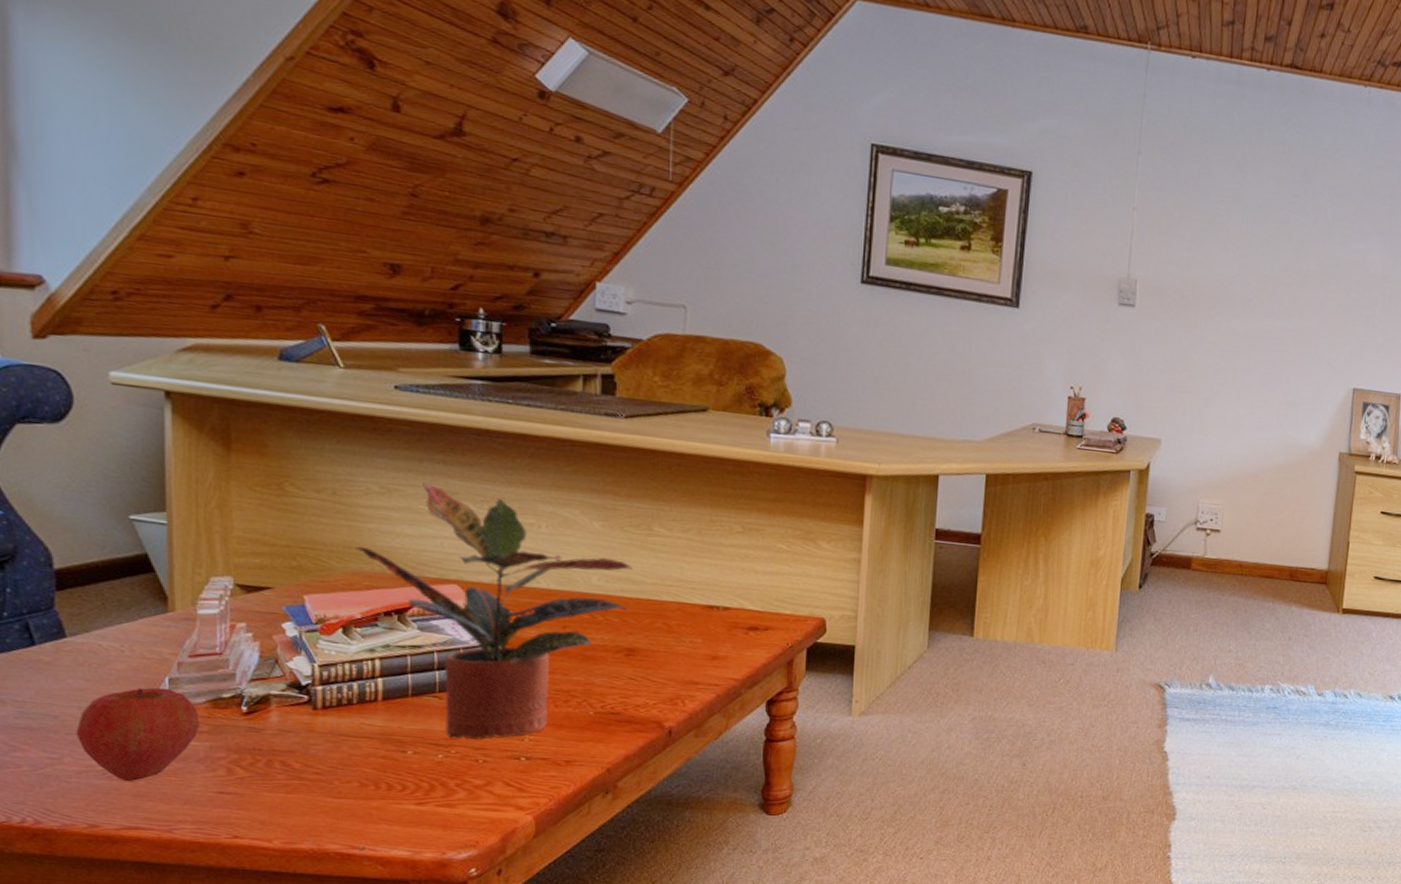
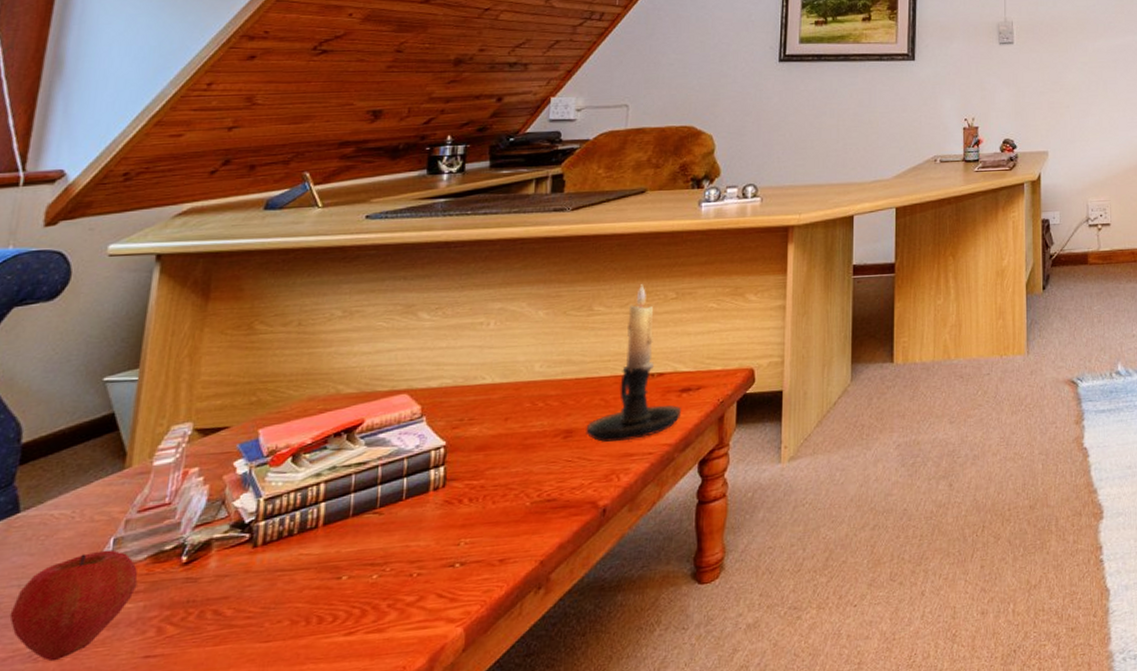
potted plant: present [355,482,632,740] -> none [313,300,573,556]
candle holder: none [649,511,748,669] -> present [586,284,681,442]

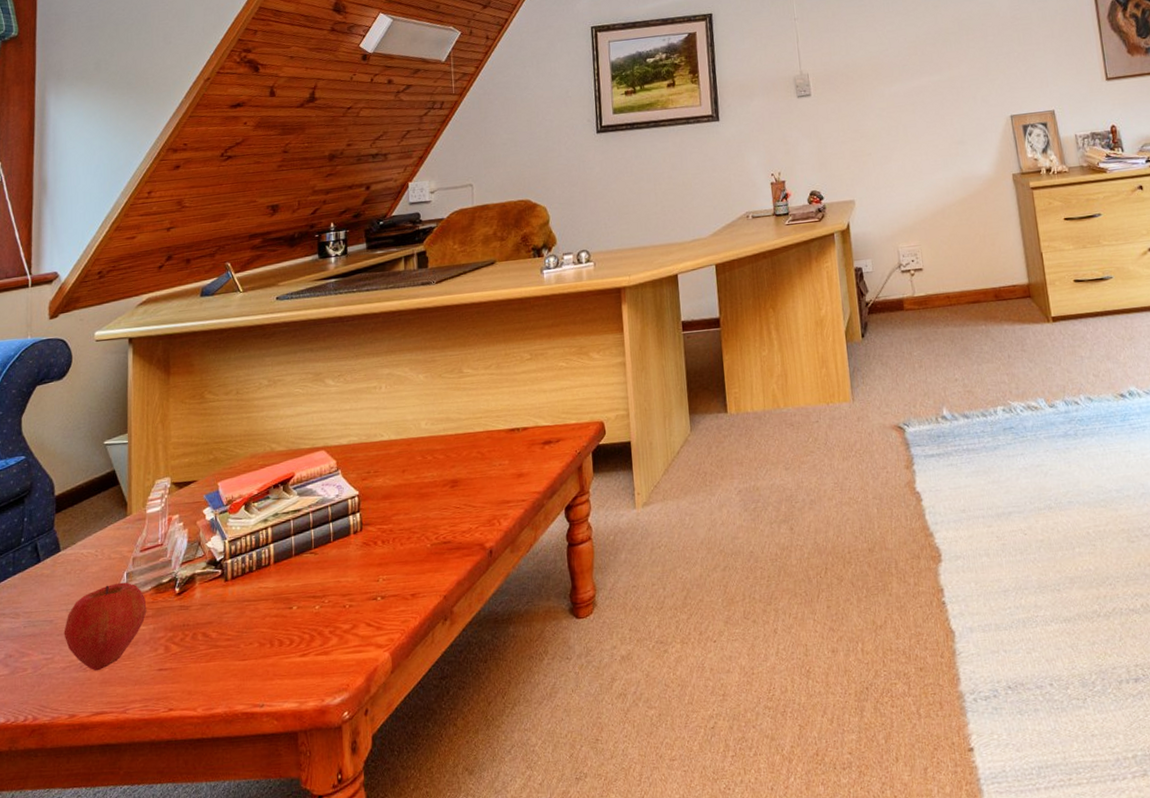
candle holder: present [586,284,681,442] -> none [468,347,545,491]

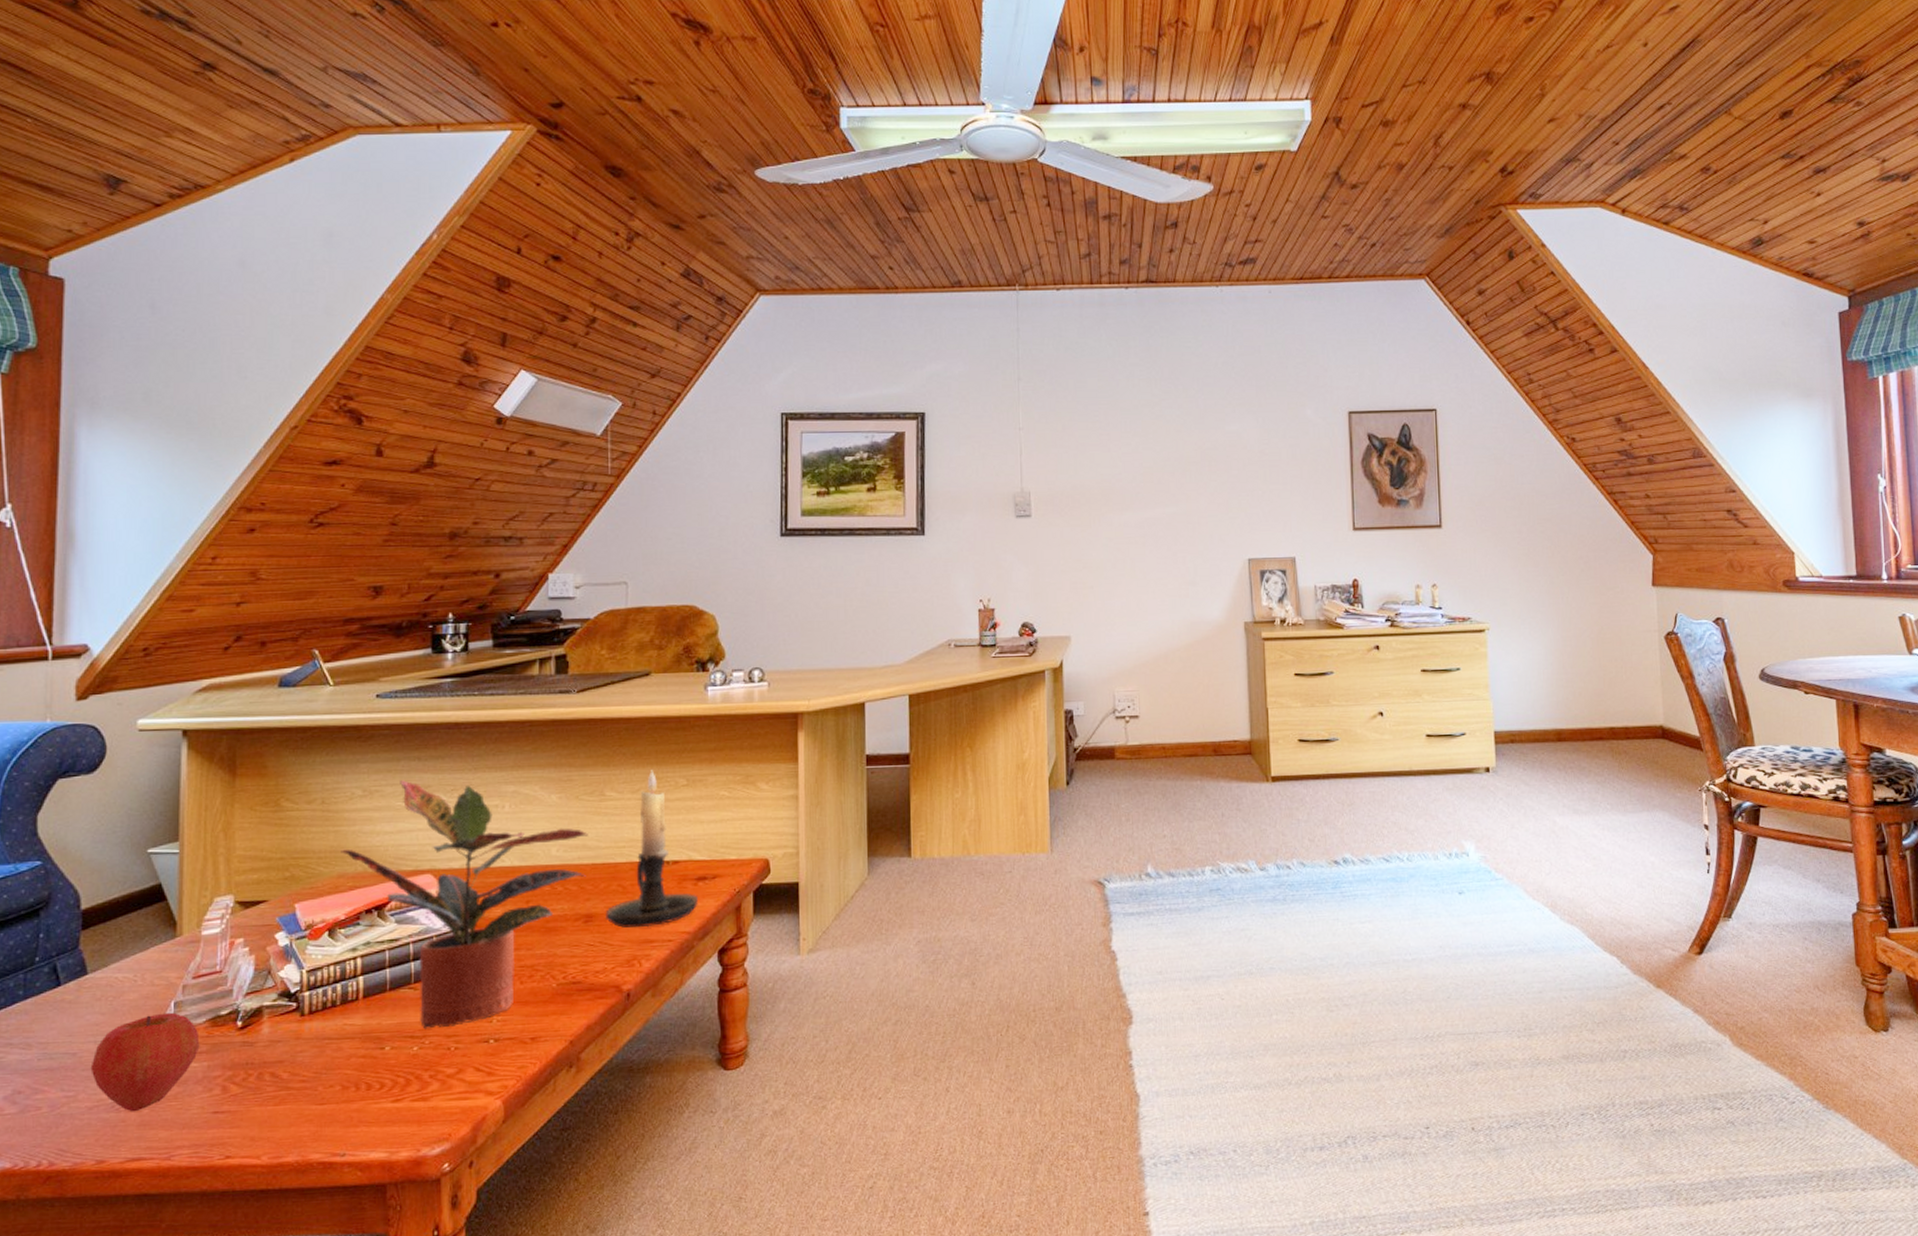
potted plant: none [252,370,451,590] -> present [341,780,588,1029]
candle holder: none [468,347,545,491] -> present [605,770,698,928]

